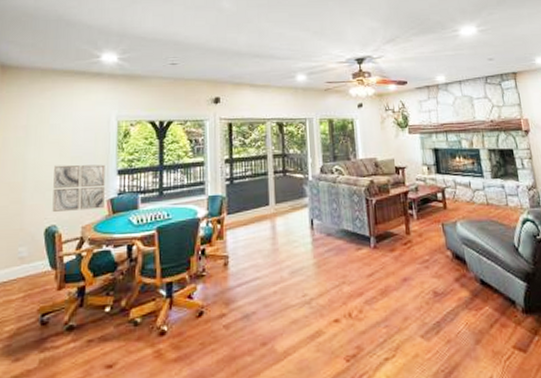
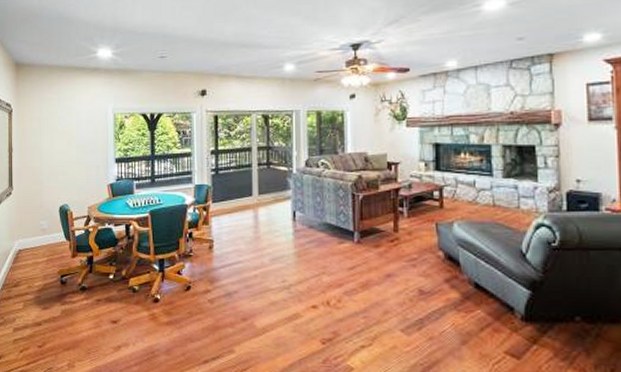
wall art: present [52,164,105,212] -> none [64,153,105,193]

